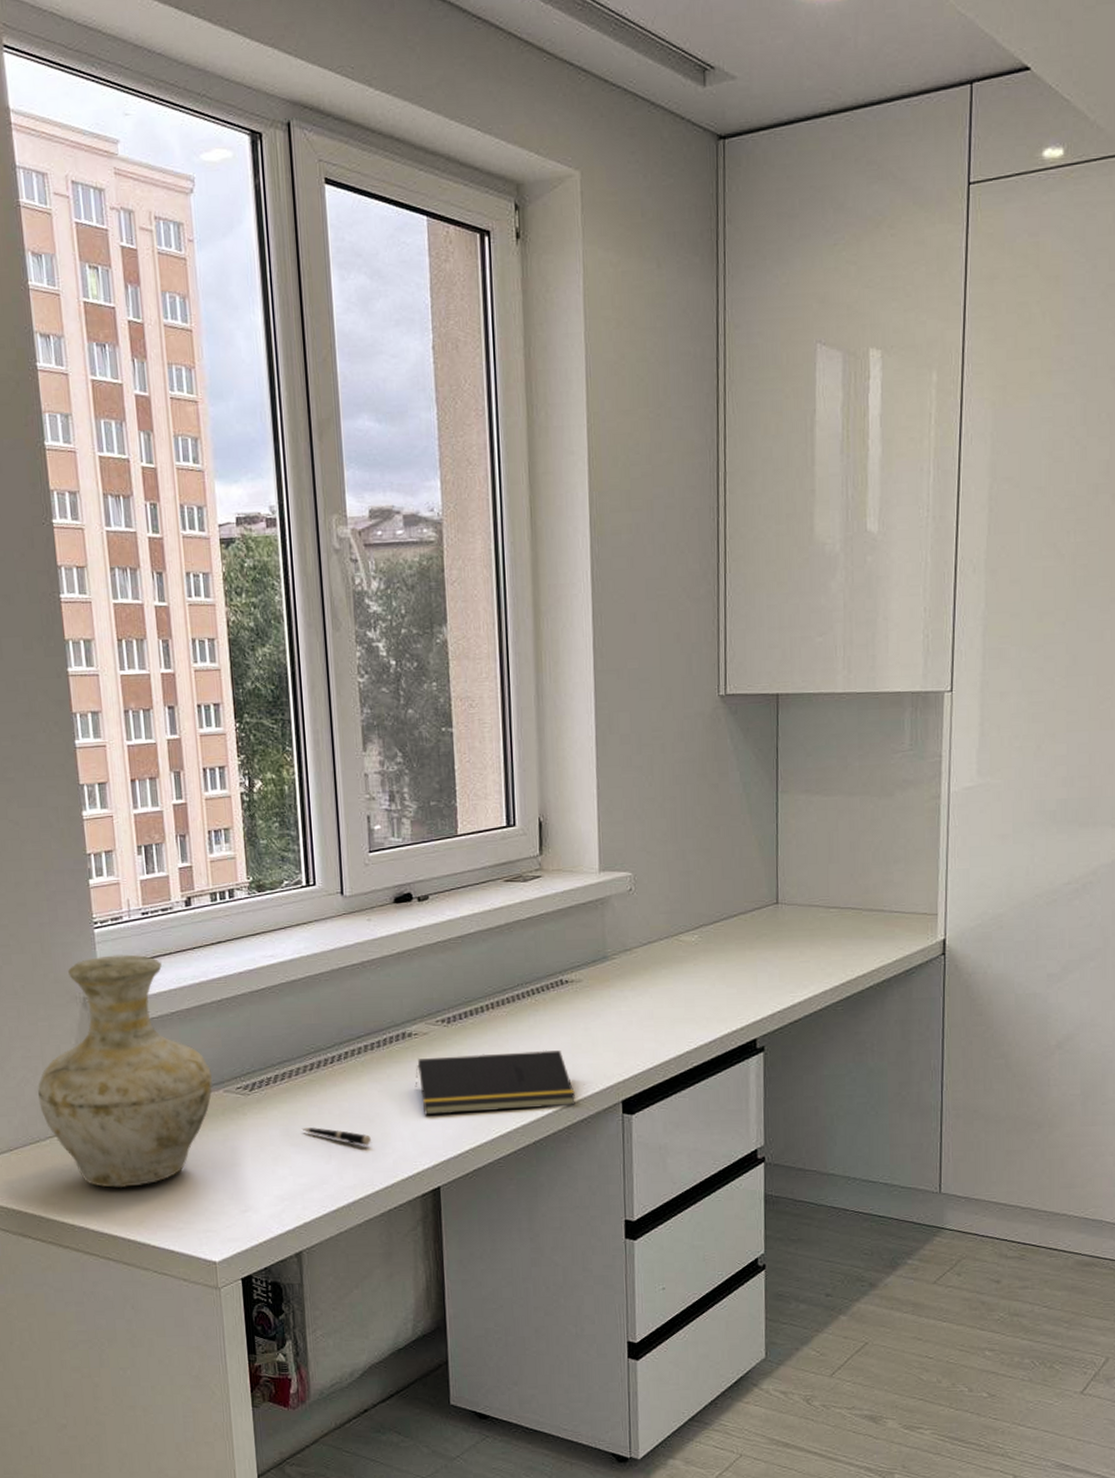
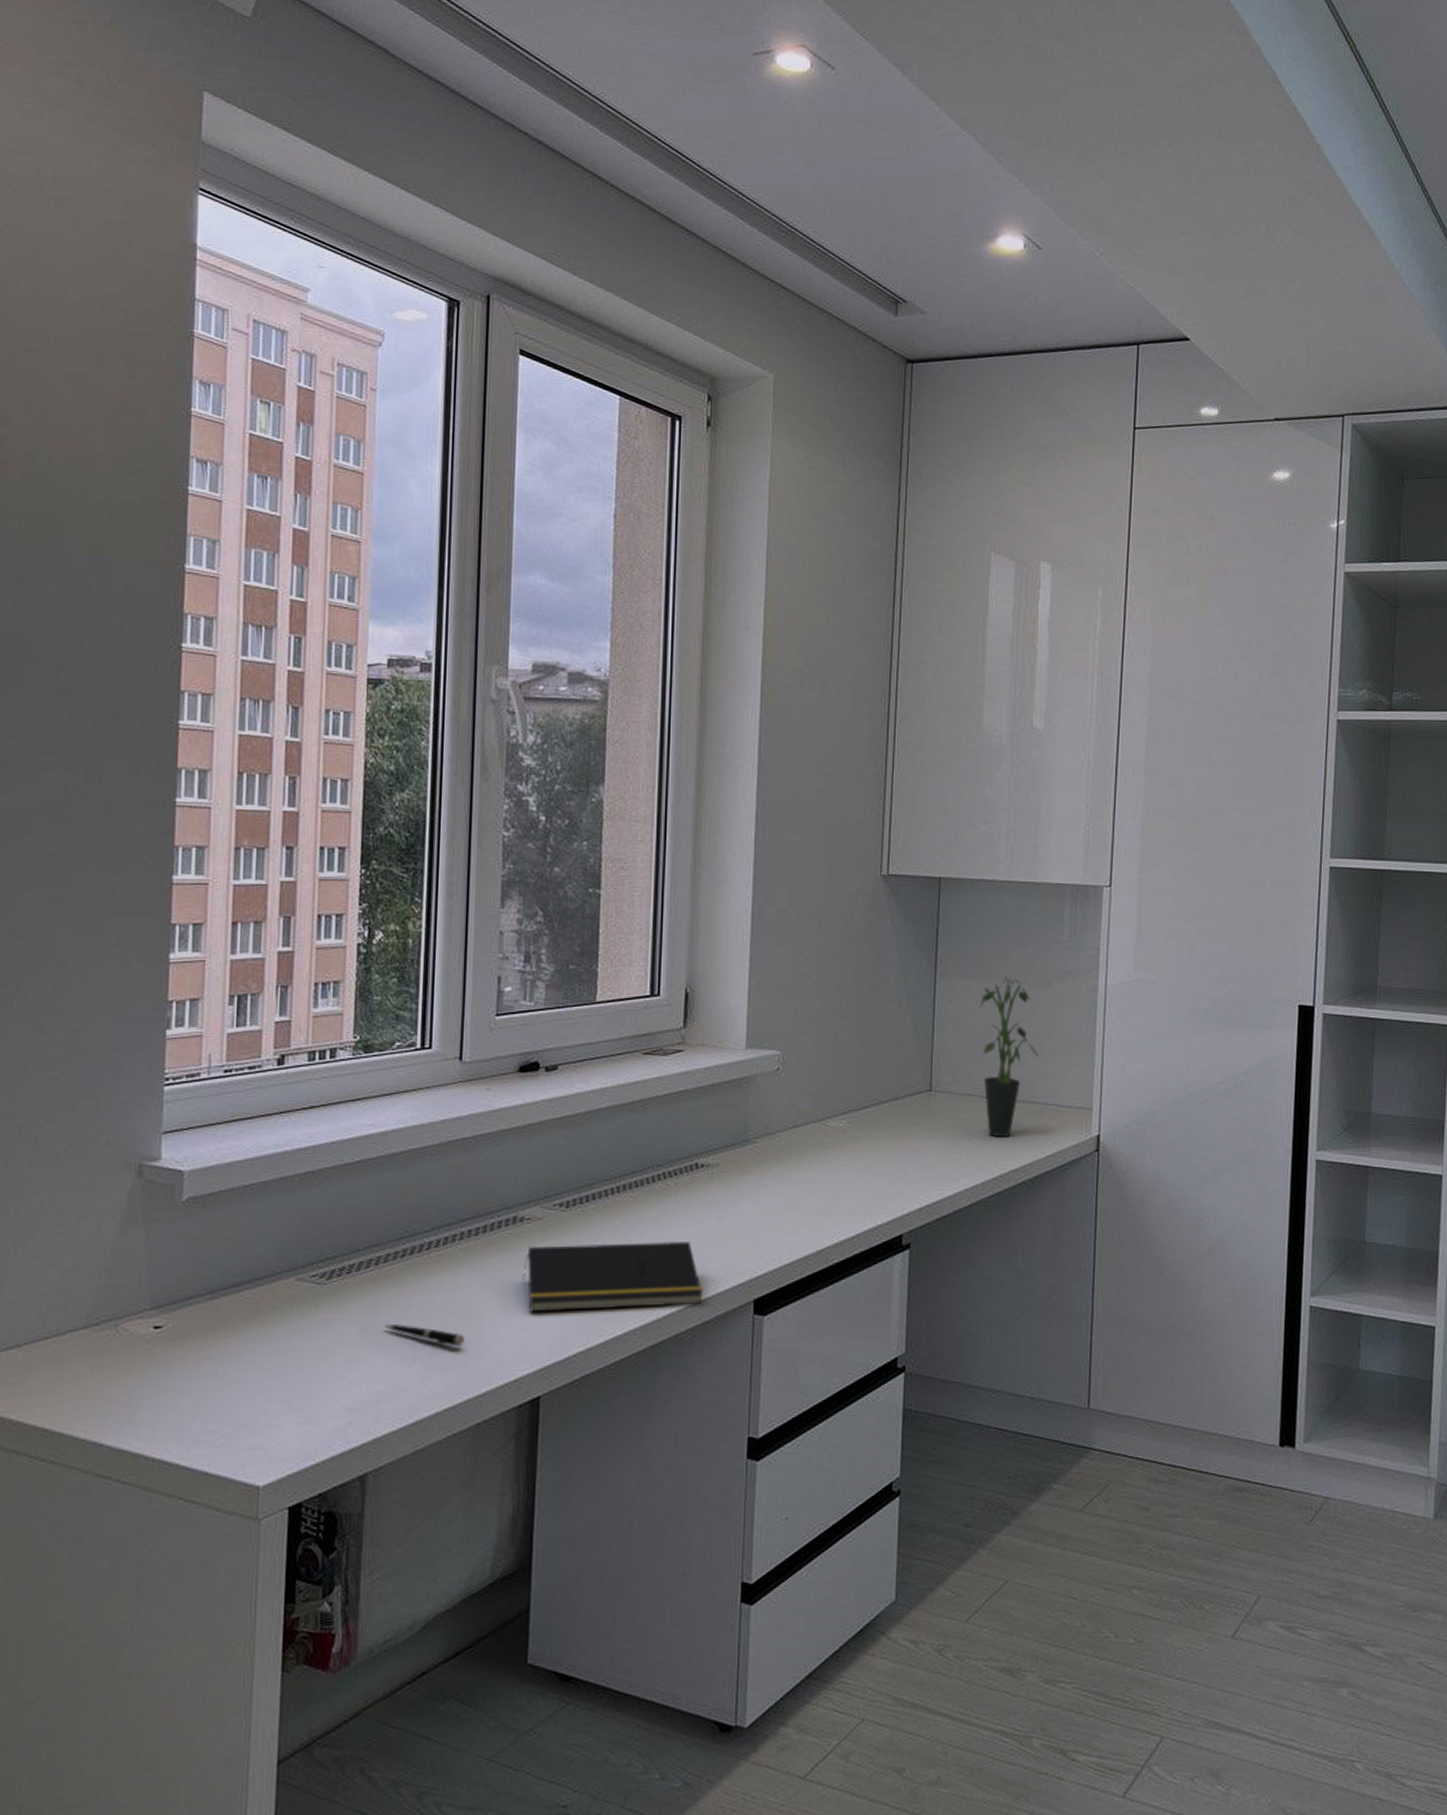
vase: present [38,954,213,1188] -> none [64,1117,283,1394]
potted plant: none [822,789,883,946] -> present [980,977,1039,1138]

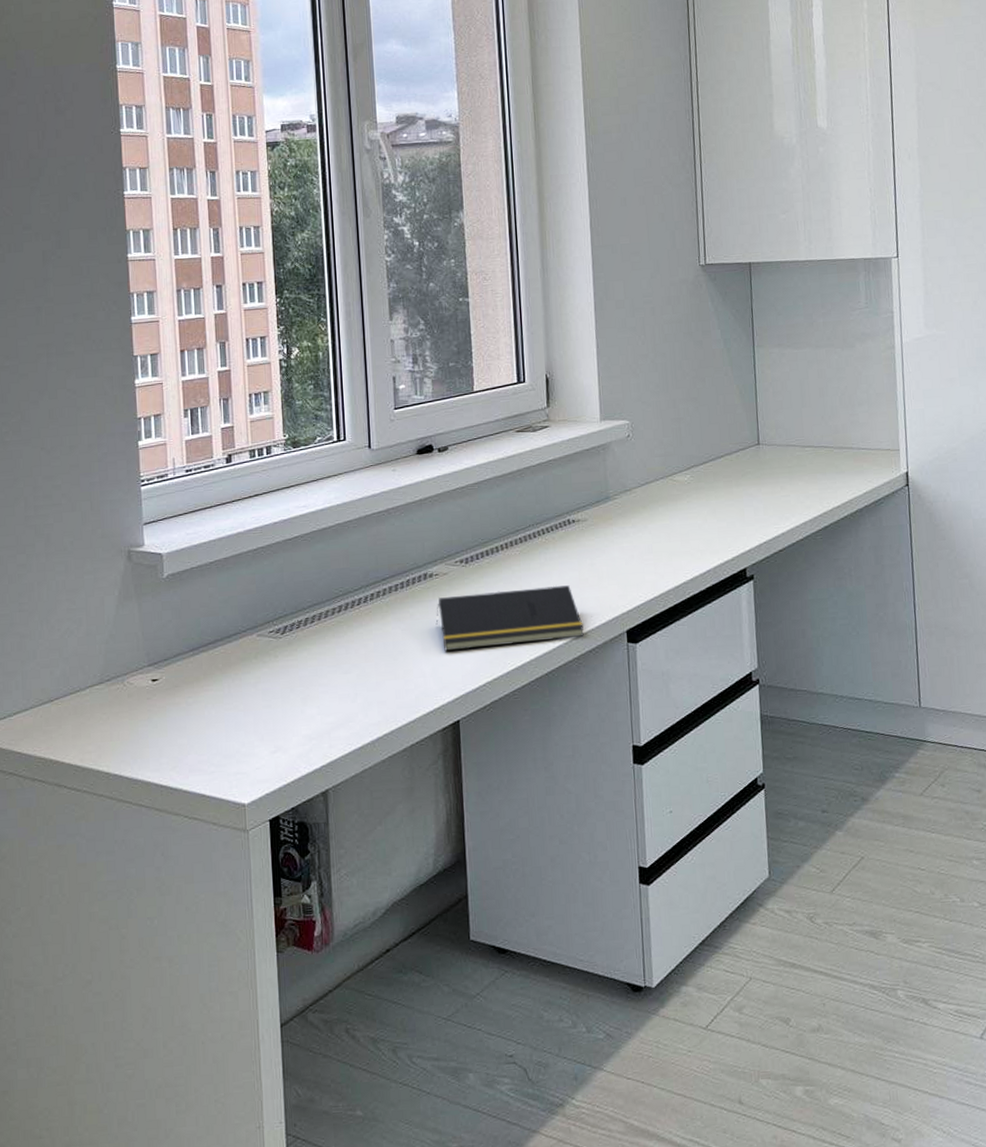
pen: present [384,1324,464,1347] -> none [329,667,395,684]
potted plant: present [980,977,1039,1138] -> none [794,342,849,480]

